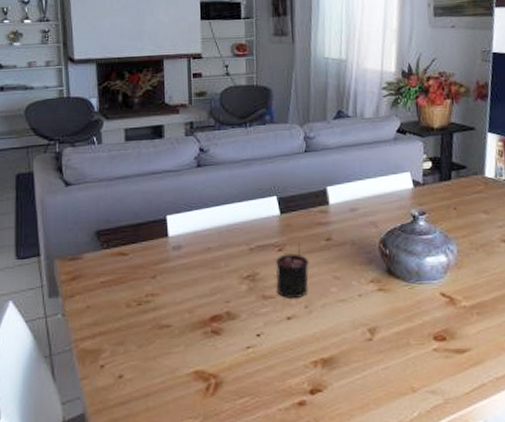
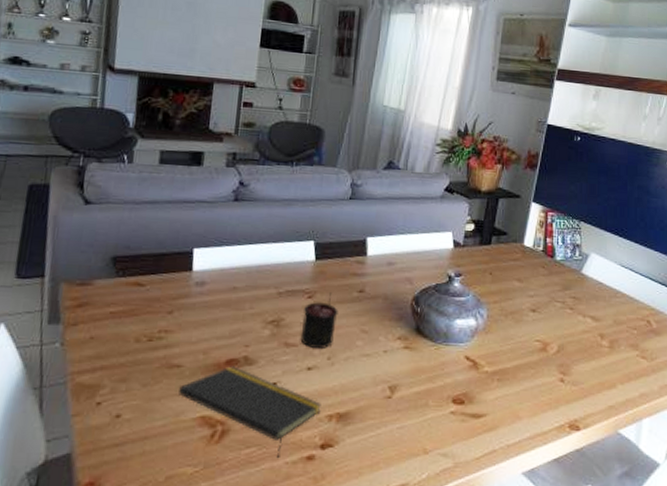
notepad: none [170,322,305,405] -> present [177,366,321,458]

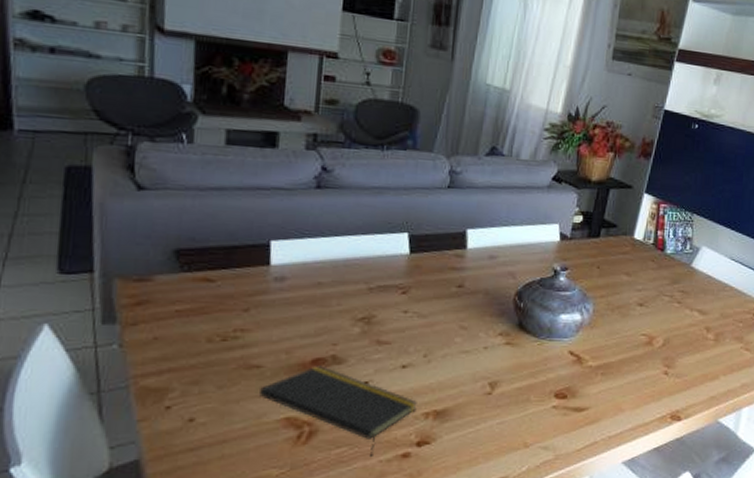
candle: present [300,292,338,350] -> none [394,288,435,347]

